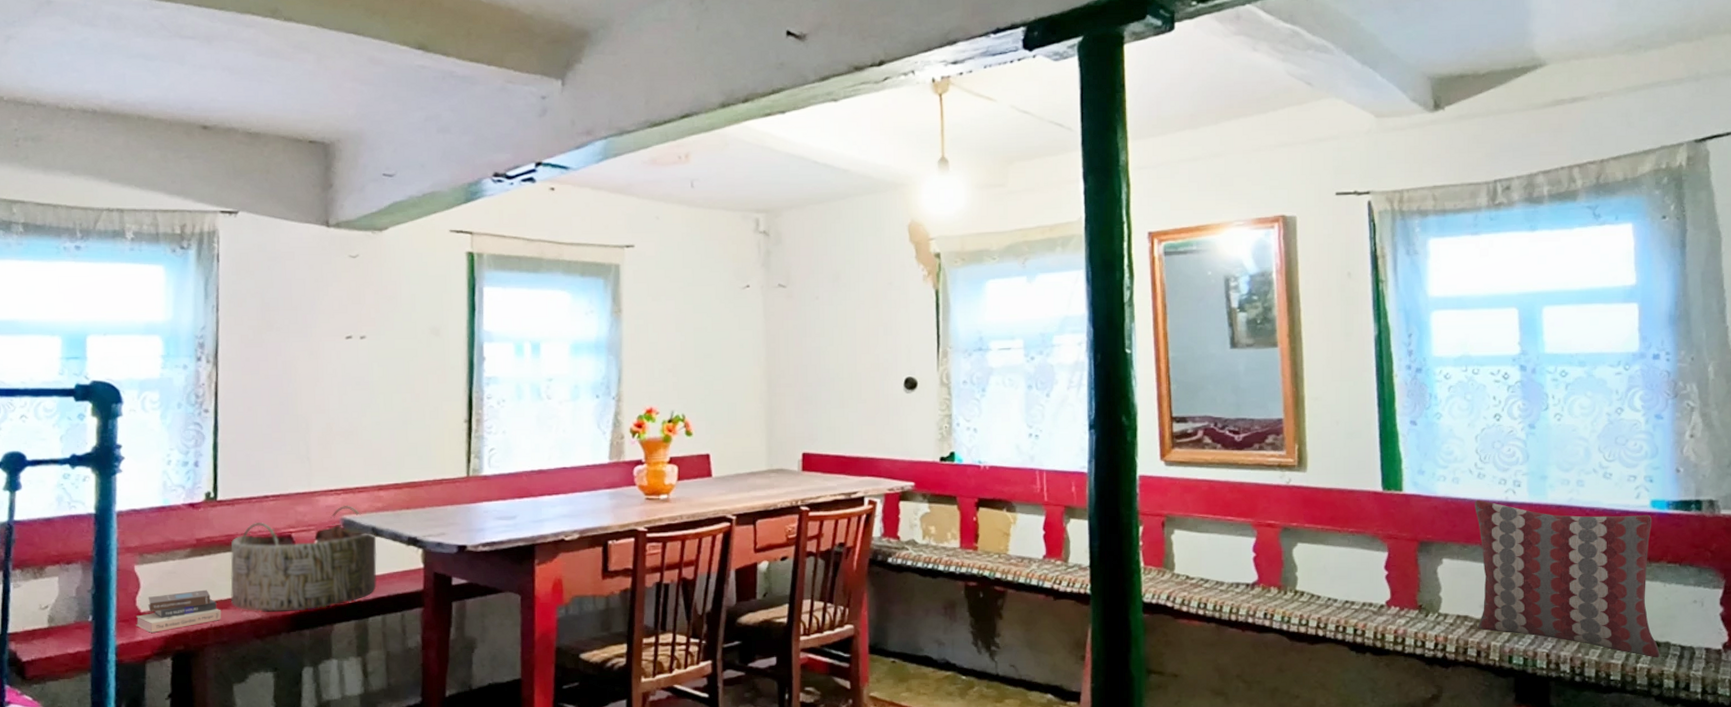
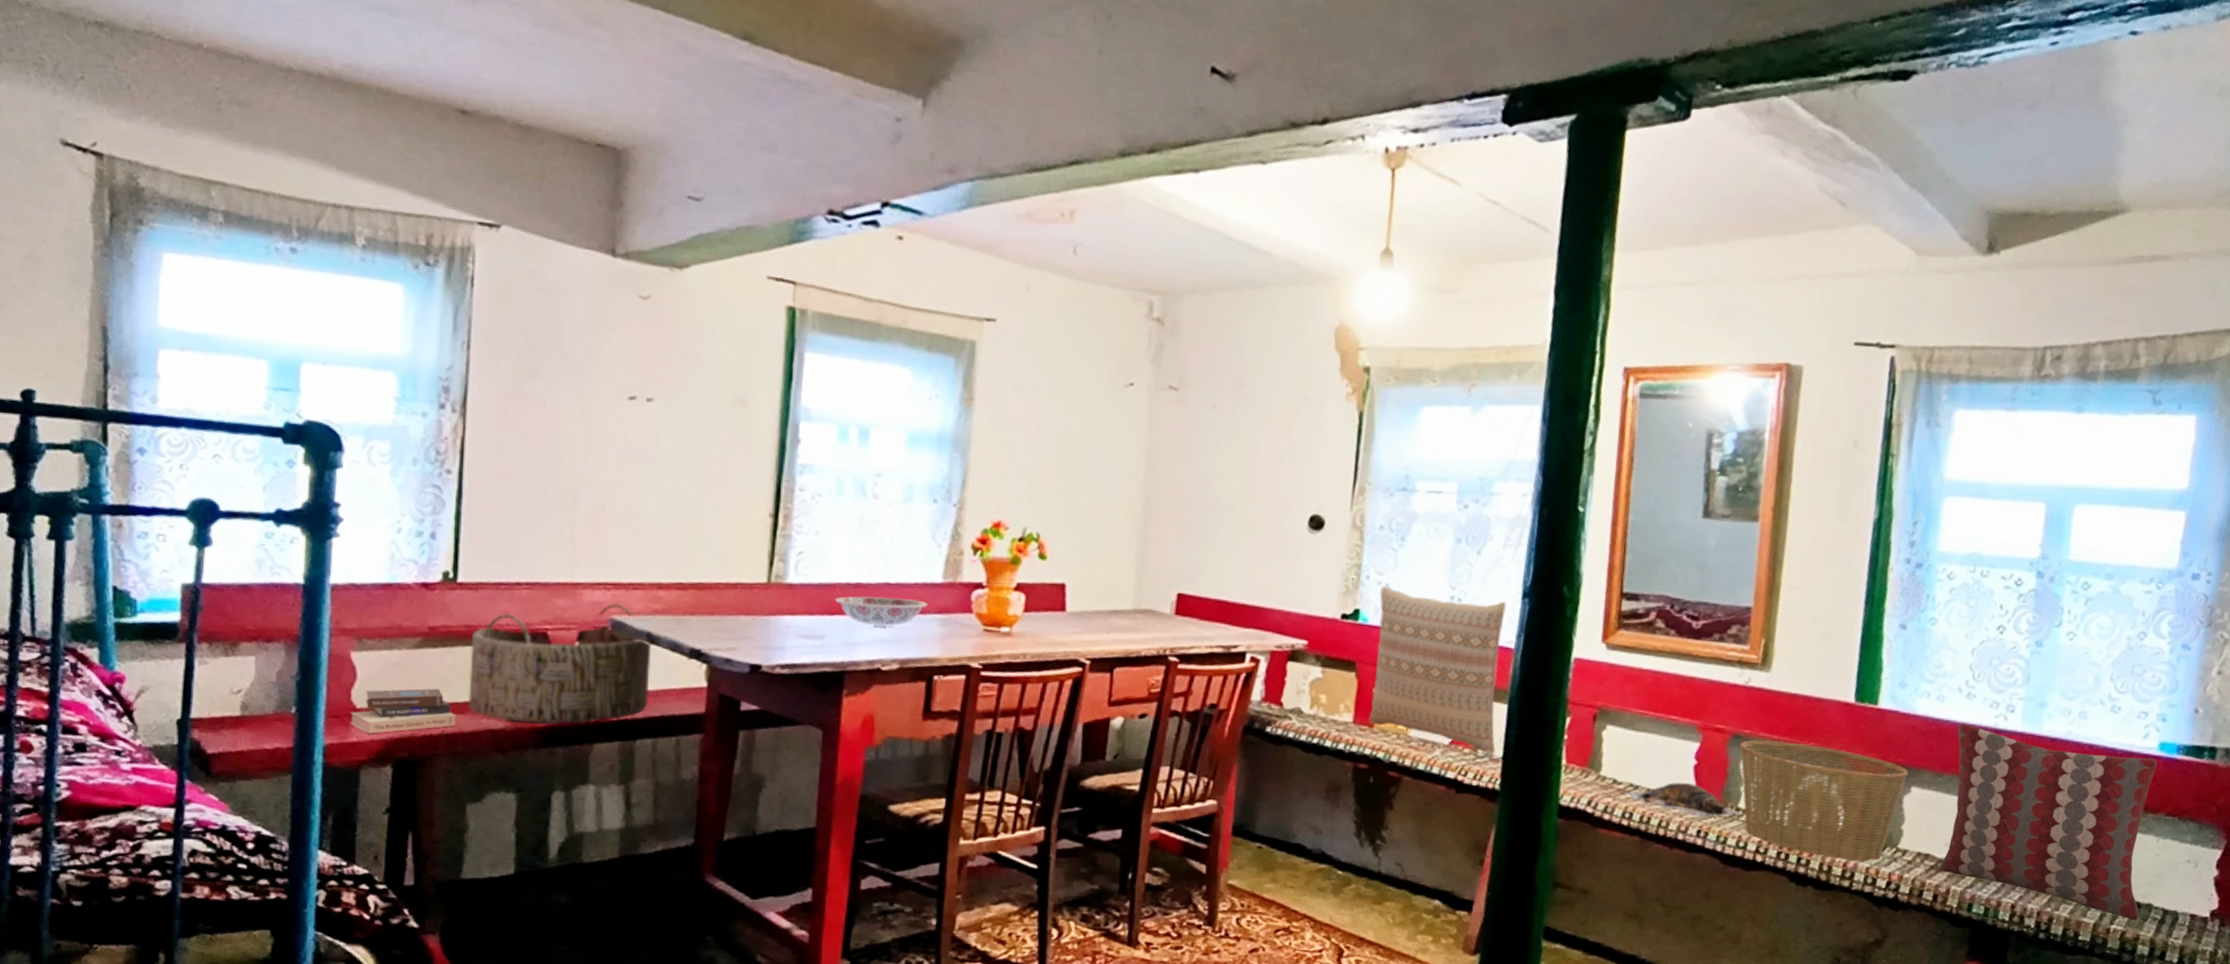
ceramic bowl: none [523,479,598,504] -> present [835,596,927,627]
pillow: none [970,431,1083,564] -> present [1368,586,1506,755]
cat: none [1194,572,1303,603] -> present [1621,782,1745,818]
basket: none [1289,530,1439,628] -> present [1739,740,1909,861]

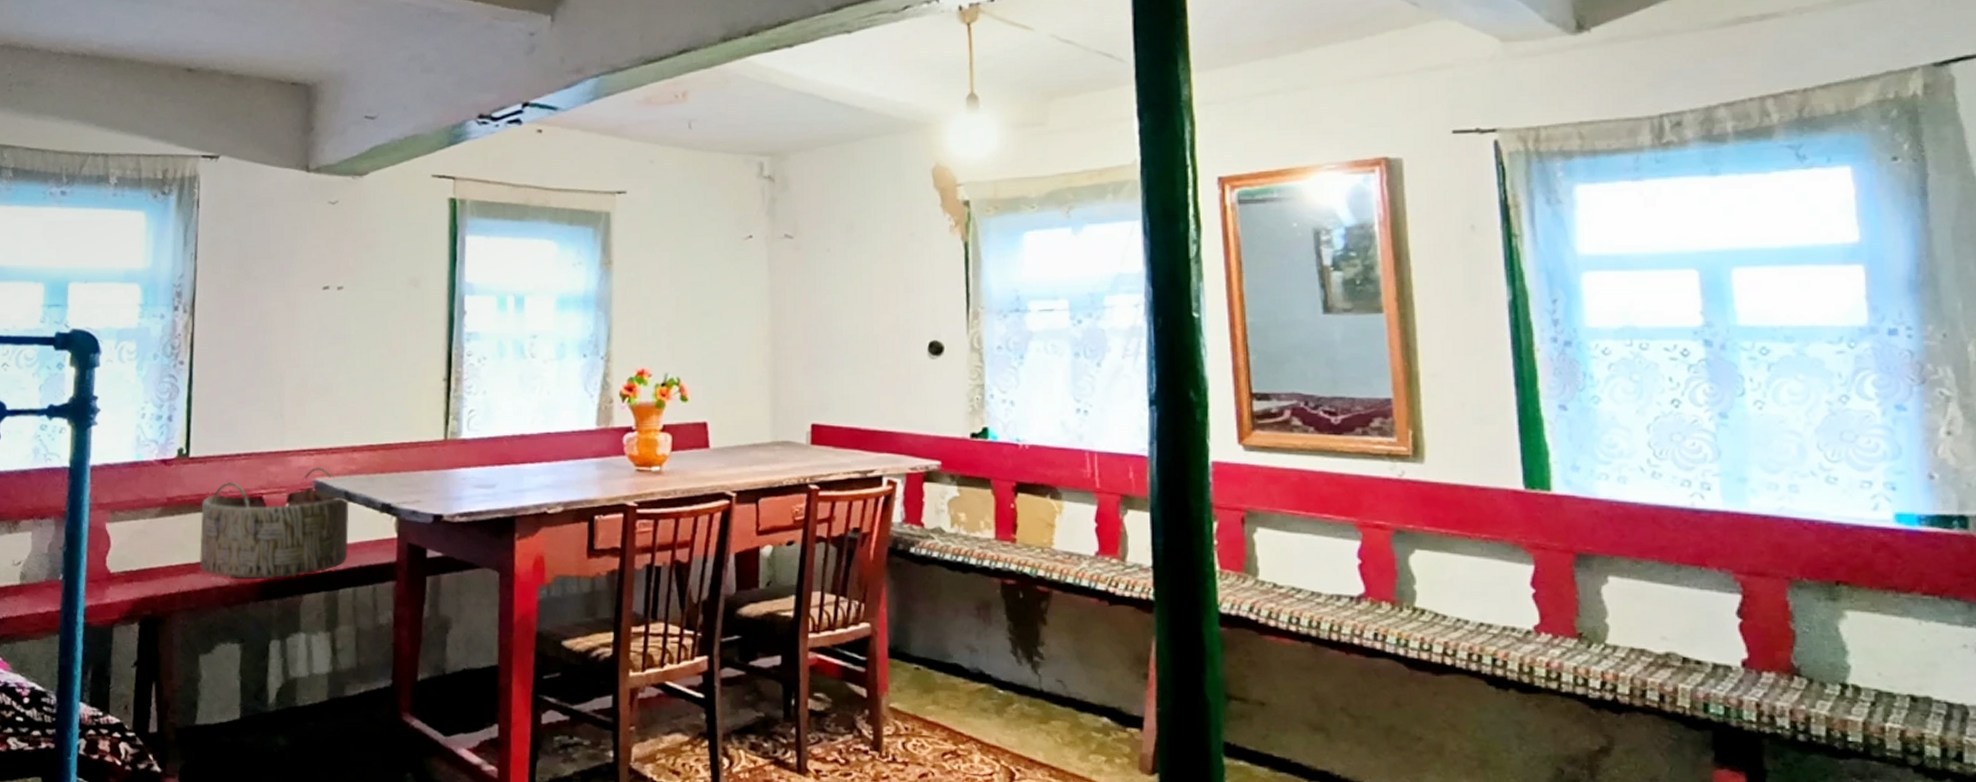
books: present [350,688,456,734] -> none [105,551,190,595]
ceramic bowl: present [835,596,927,627] -> none [503,446,584,473]
pillow: present [1368,586,1506,755] -> none [1006,404,1144,564]
cat: present [1621,782,1745,818] -> none [1284,583,1424,620]
basket: present [1739,740,1909,861] -> none [1404,535,1603,660]
pillow: present [1939,723,2157,921] -> none [1649,504,1918,717]

